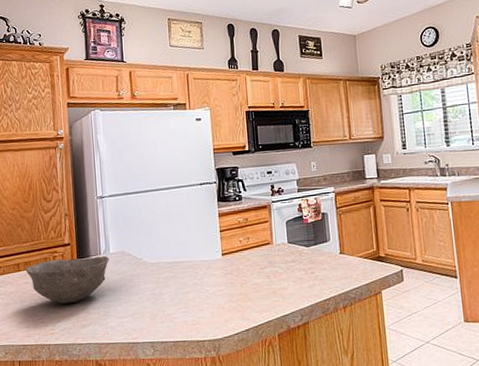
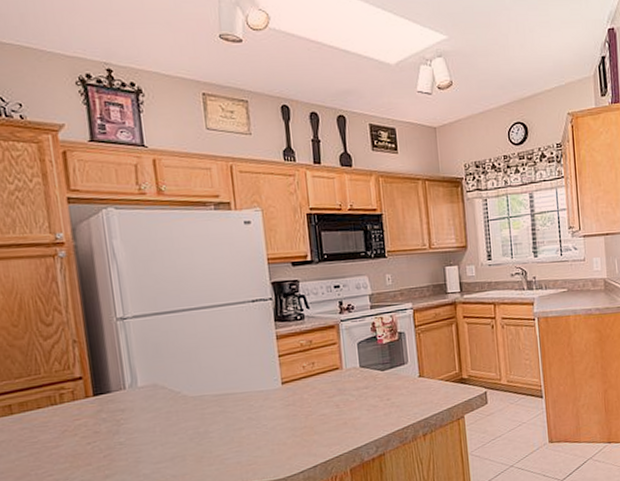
bowl: present [25,255,110,305] -> none [20,390,138,452]

